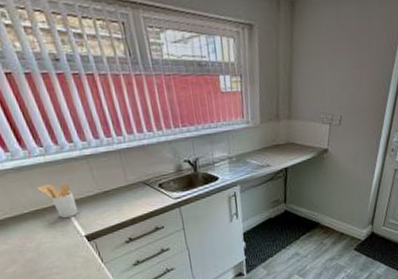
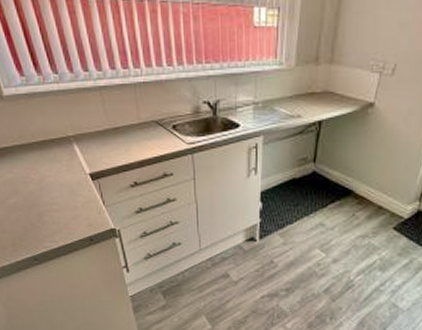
utensil holder: present [36,183,79,218] -> none [47,113,86,152]

